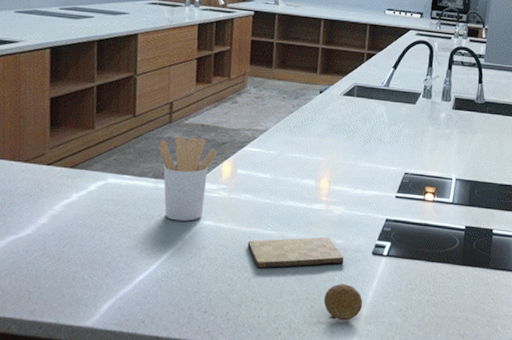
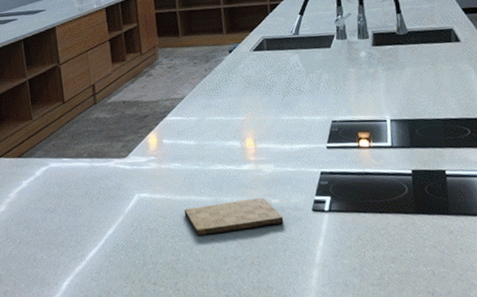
utensil holder: present [159,136,218,221] -> none [89,114,142,197]
fruit: present [323,283,363,321] -> none [269,244,313,284]

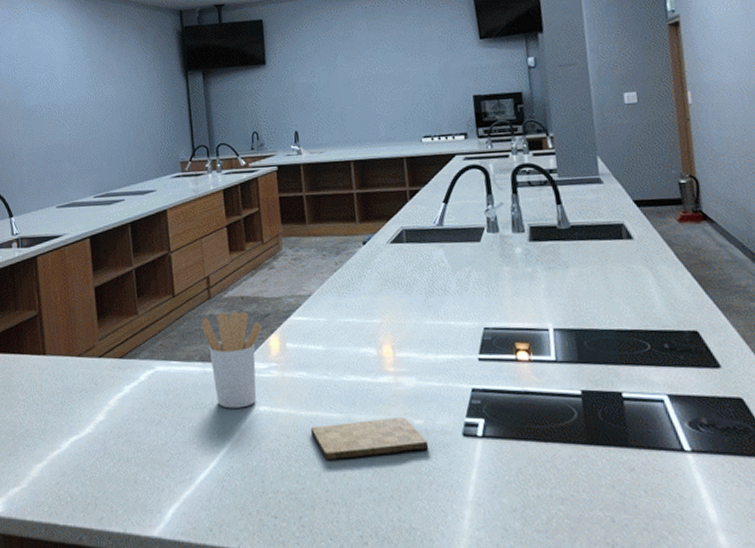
utensil holder: none [89,114,142,197] -> present [201,311,262,409]

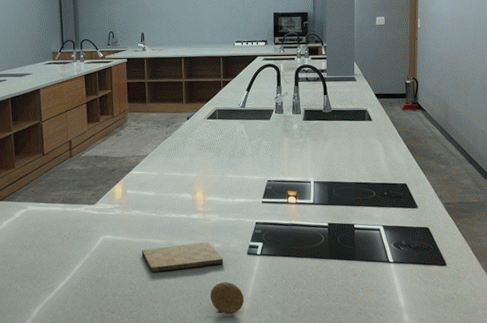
utensil holder: present [201,311,262,409] -> none [64,167,110,237]
fruit: none [412,475,464,526] -> present [210,281,245,315]

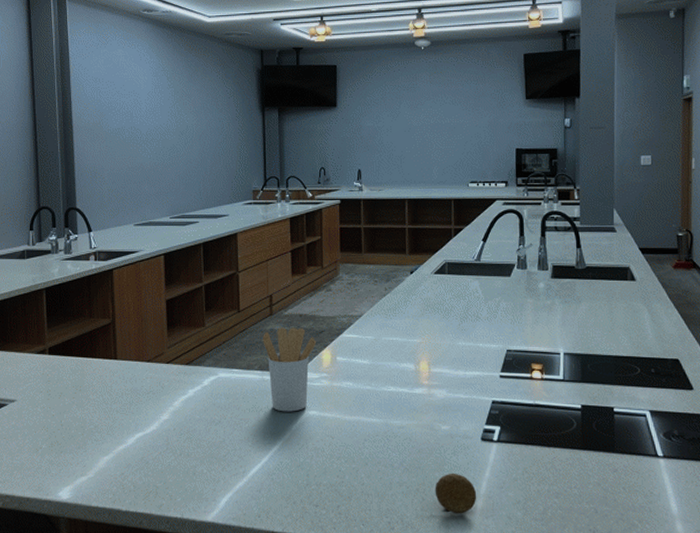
utensil holder: none [64,167,110,237] -> present [263,327,317,412]
cutting board: present [141,242,224,273] -> none [352,424,452,459]

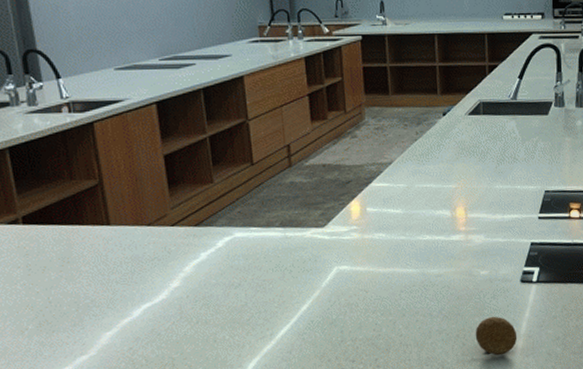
utensil holder: present [263,327,317,412] -> none [282,178,344,270]

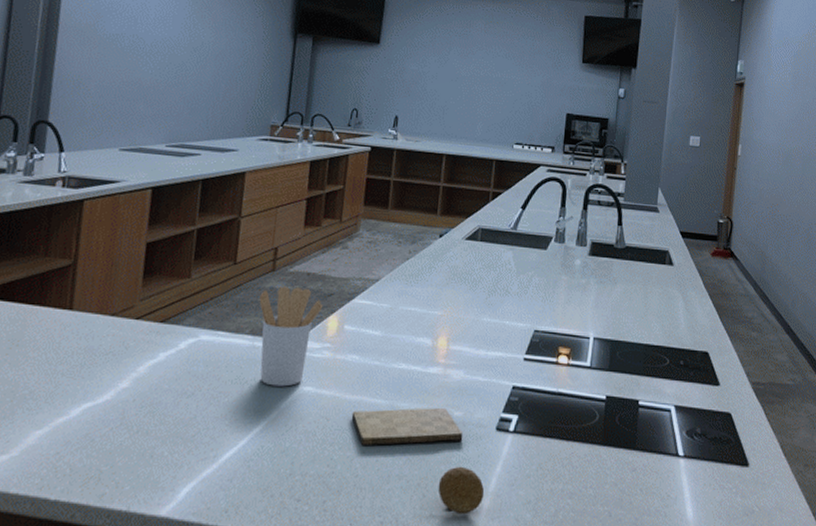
utensil holder: none [282,178,344,270] -> present [259,286,324,387]
cutting board: none [387,270,492,310] -> present [351,408,463,446]

